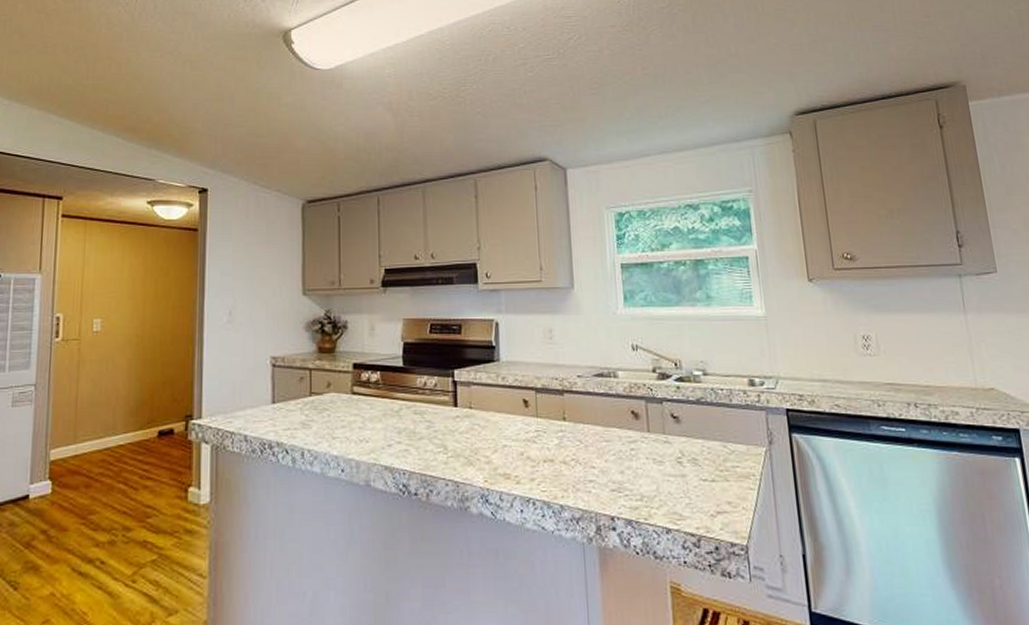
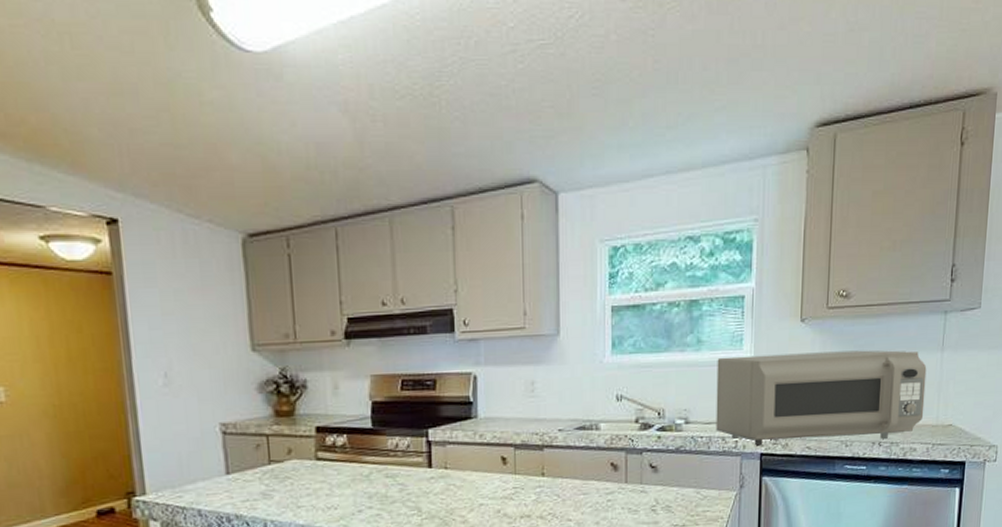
microwave: none [728,310,960,401] -> present [716,350,927,446]

